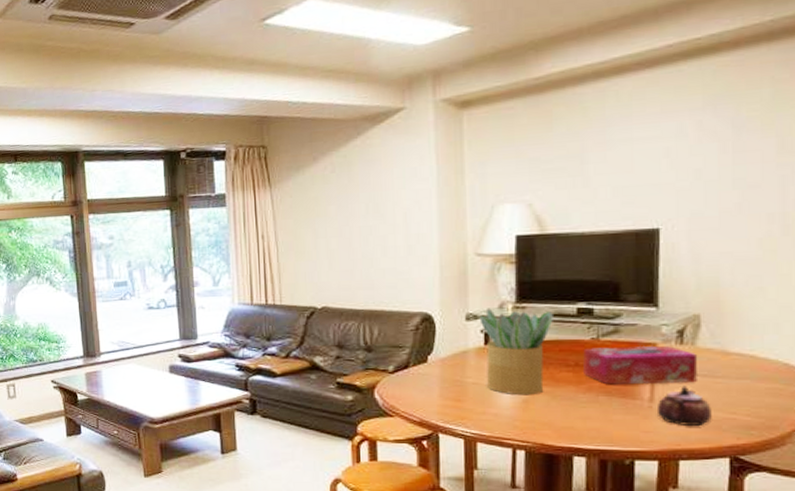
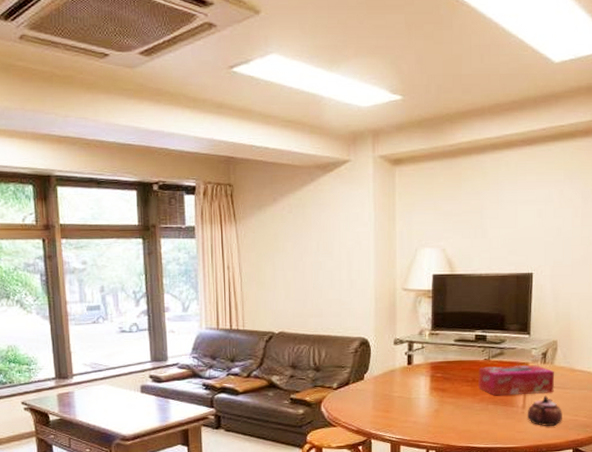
potted plant: present [479,308,553,396] -> none [404,334,458,406]

